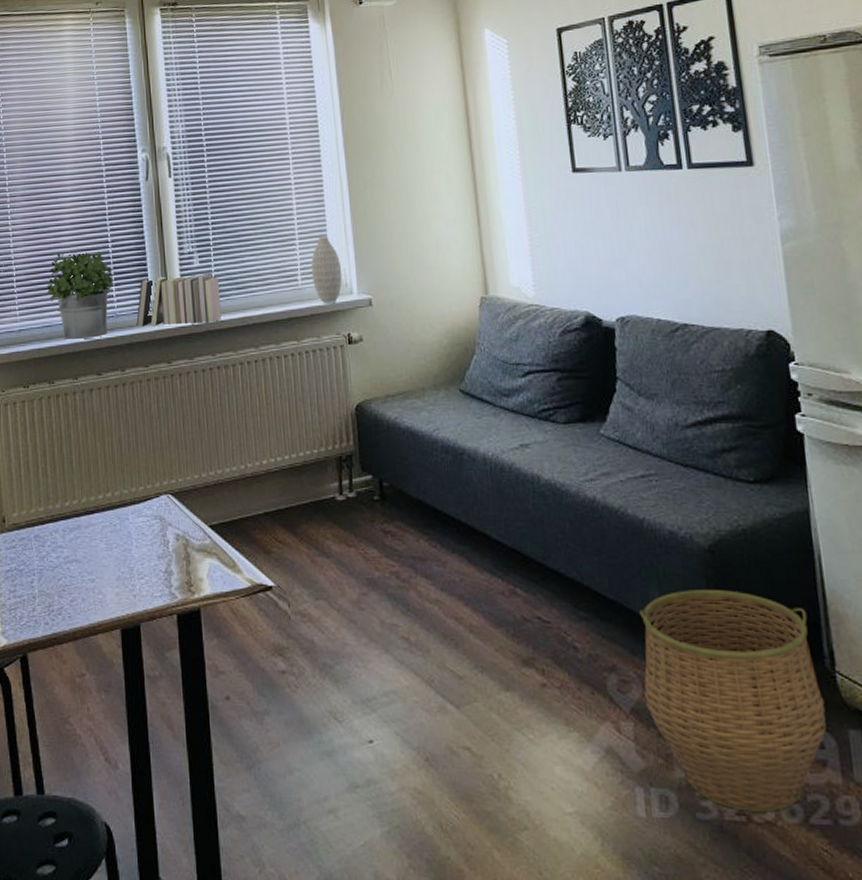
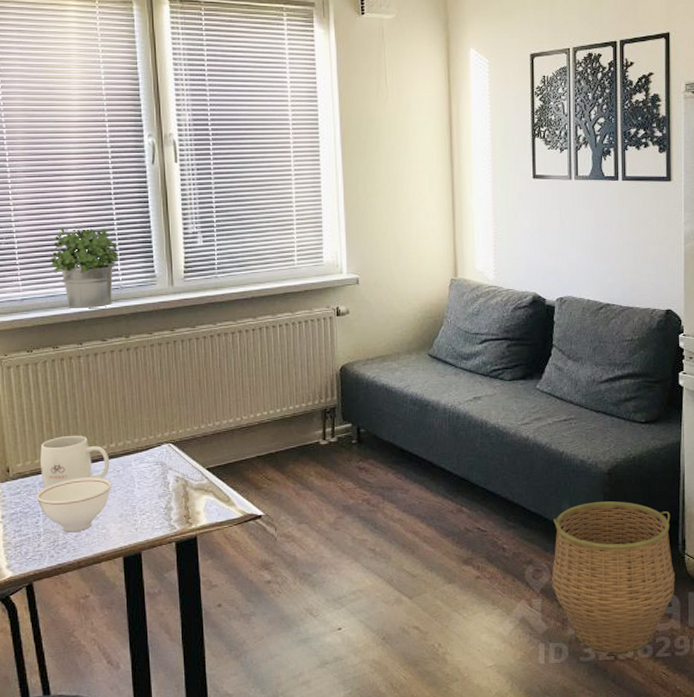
bowl: none [31,531,108,596] -> present [36,477,112,533]
mug: none [35,482,106,543] -> present [40,435,110,489]
books: present [136,272,222,327] -> none [141,251,223,298]
vase: present [311,236,343,304] -> none [307,223,334,281]

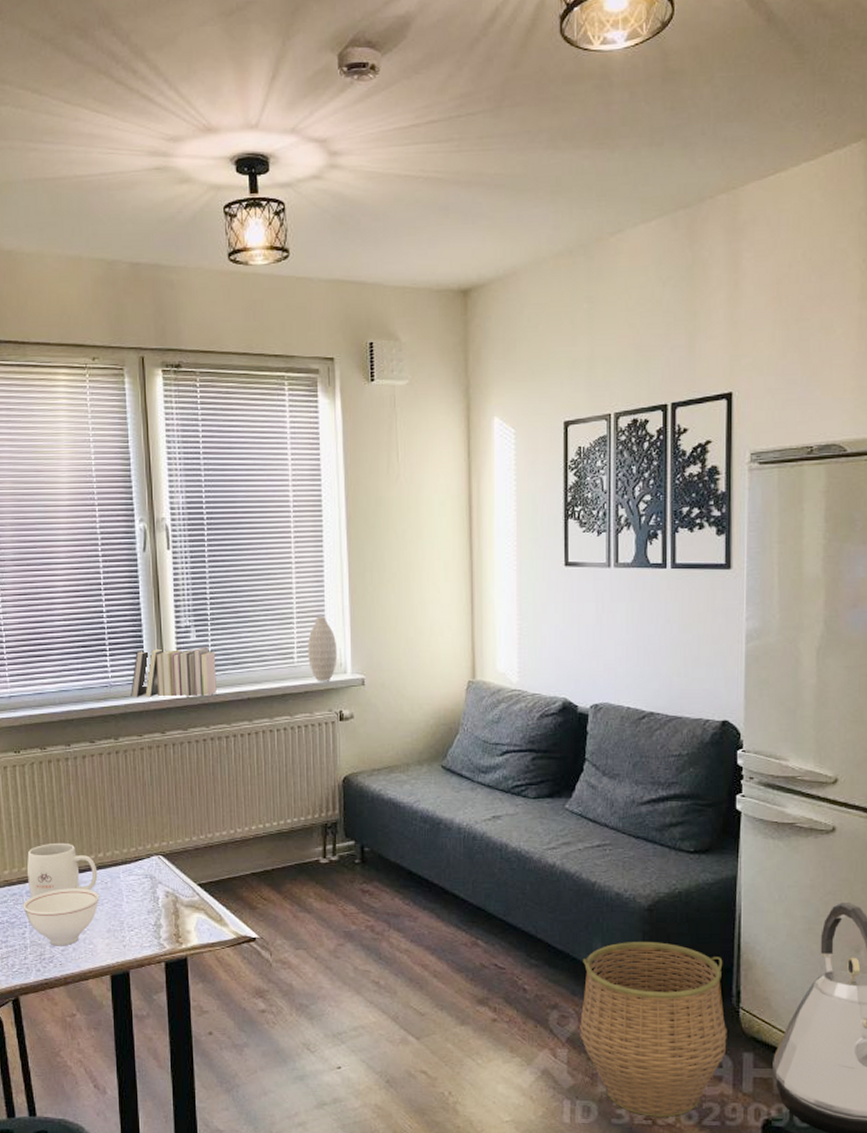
potted plant: present [49,226,119,309] -> none [37,619,109,708]
books: none [141,251,223,298] -> present [131,647,217,697]
vase: none [307,223,334,281] -> present [308,616,338,682]

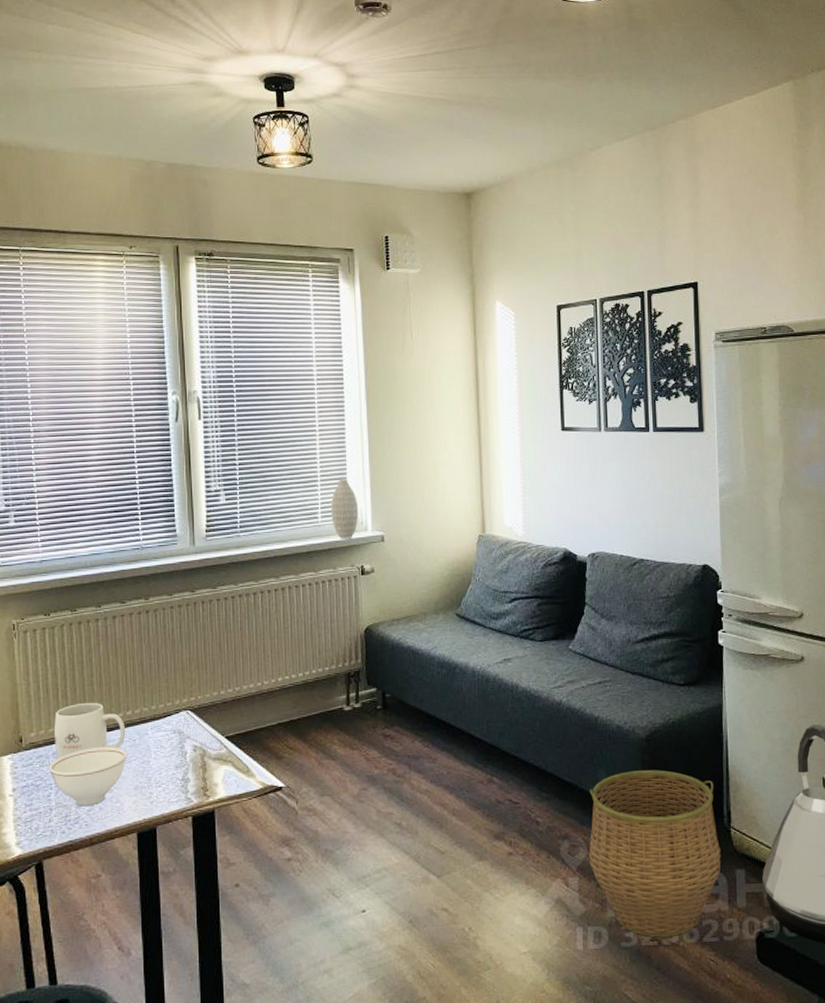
books: present [131,647,217,697] -> none [161,509,245,558]

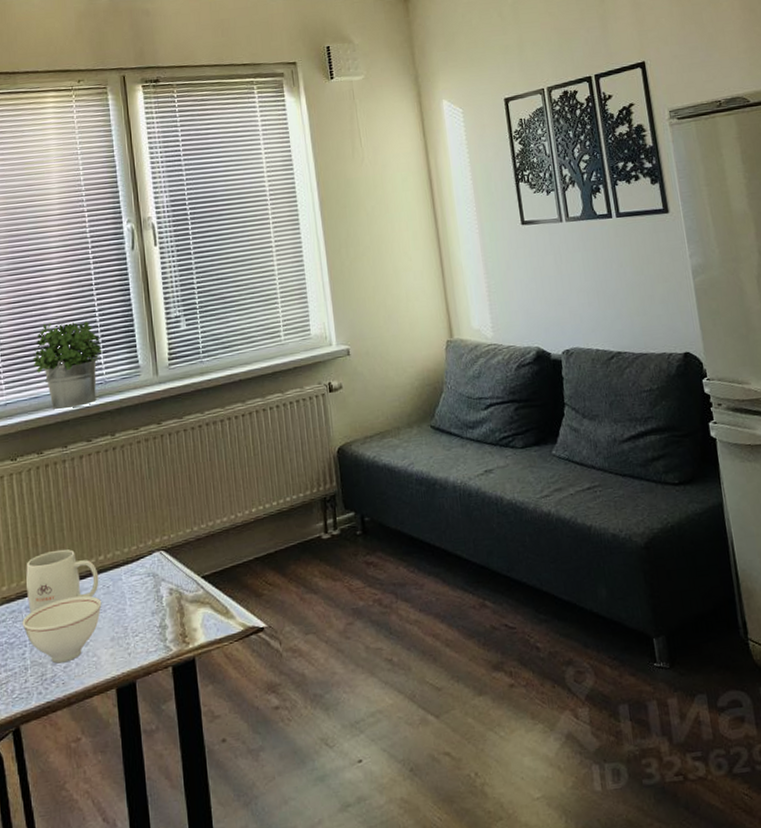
potted plant: none [70,486,141,571] -> present [32,321,102,410]
vase: present [331,479,359,539] -> none [293,293,322,357]
basket: present [589,770,721,938] -> none [590,580,743,772]

